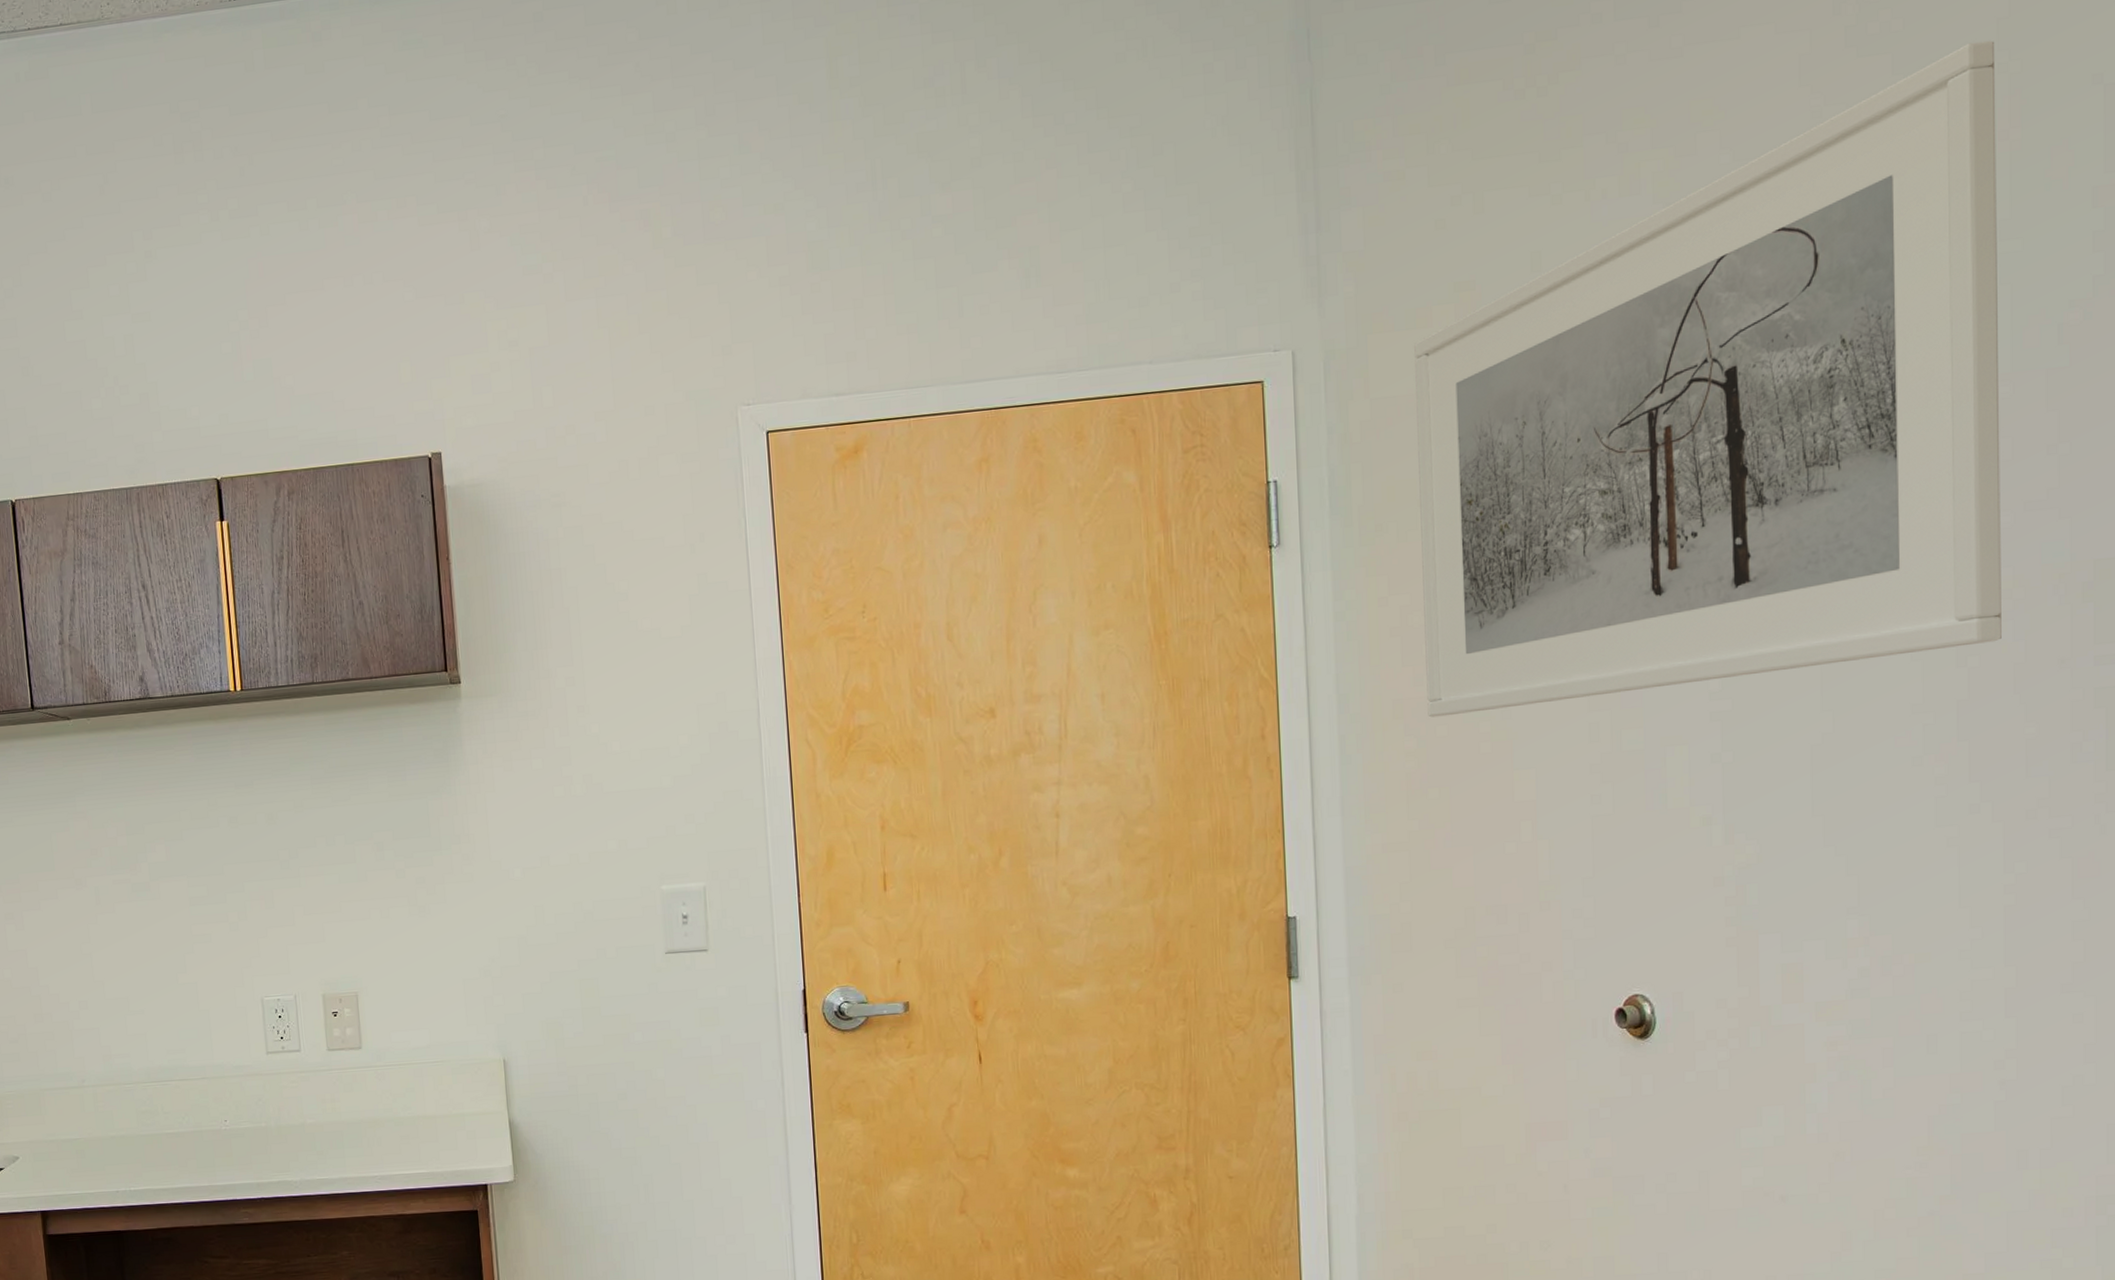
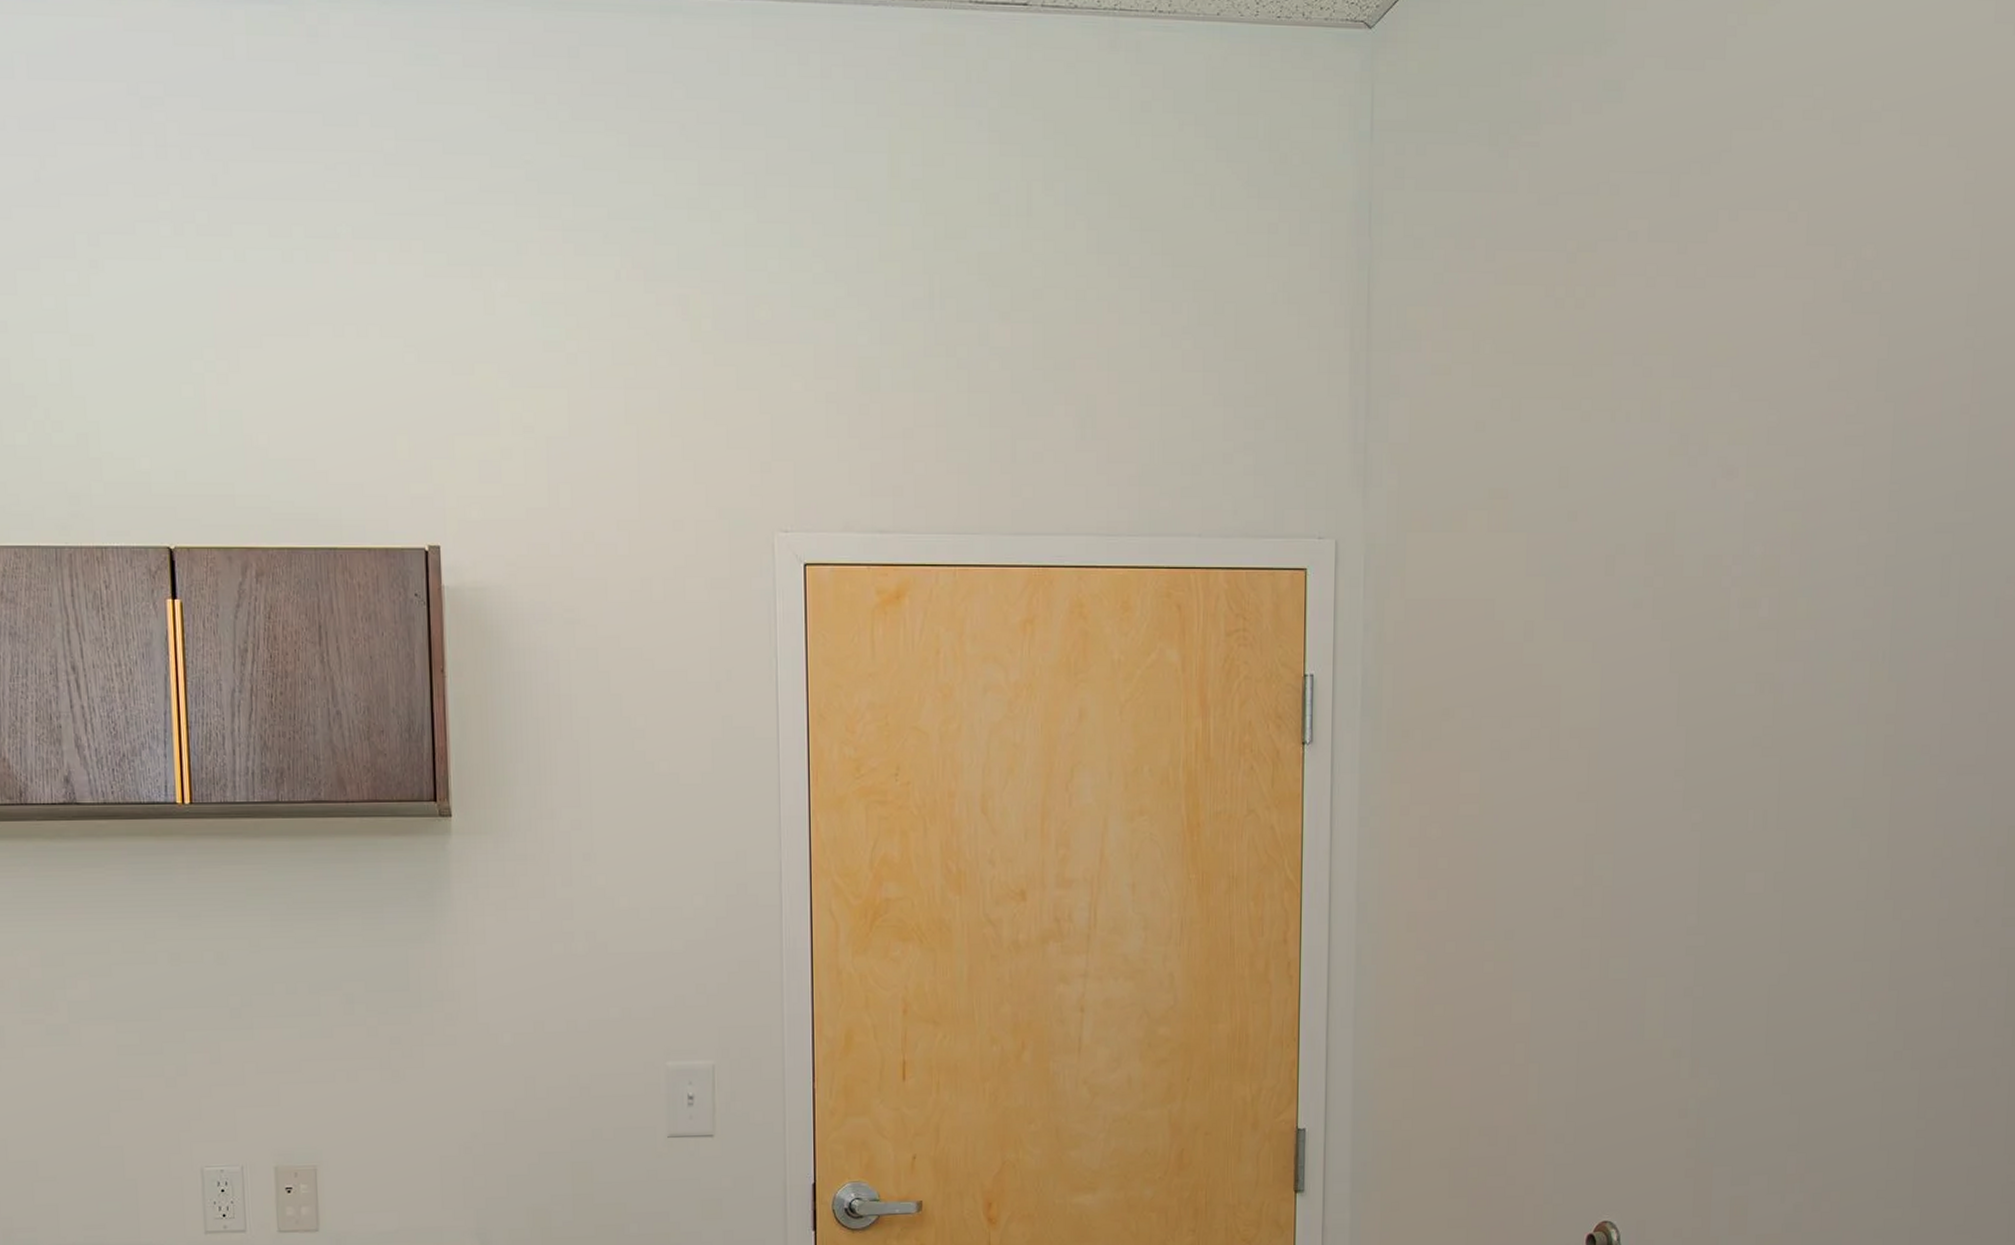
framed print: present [1414,40,2002,718] -> none [1439,314,1964,933]

